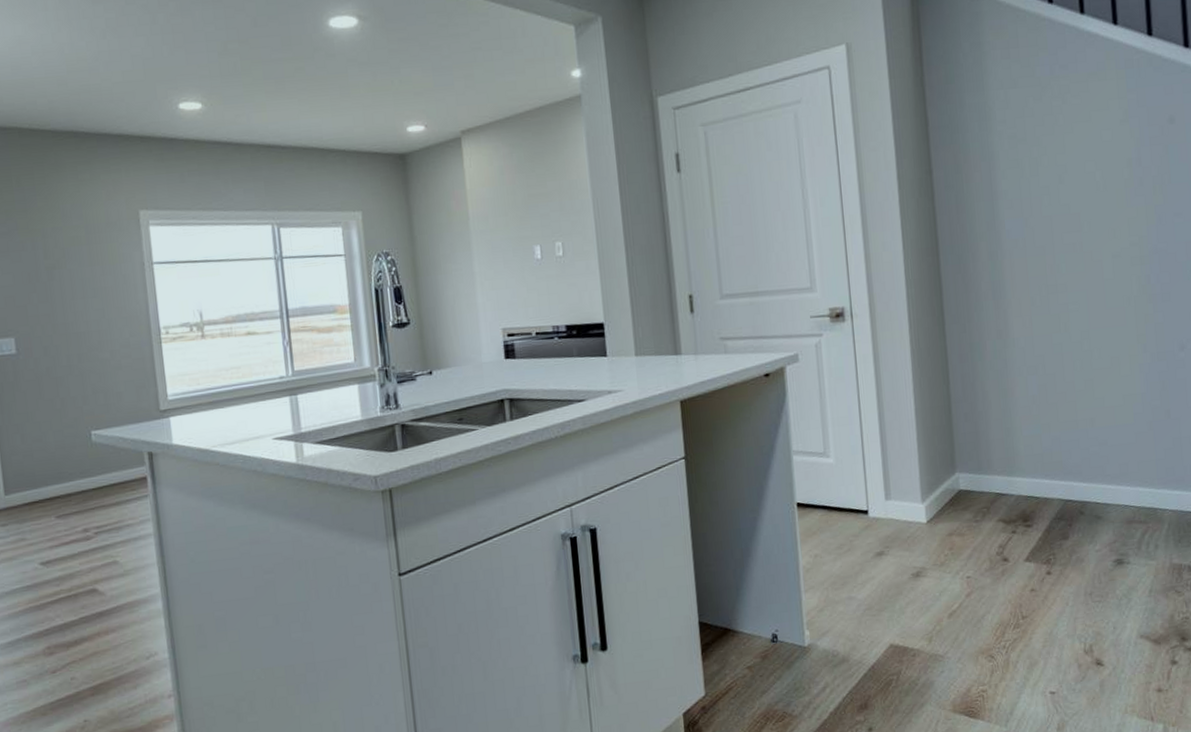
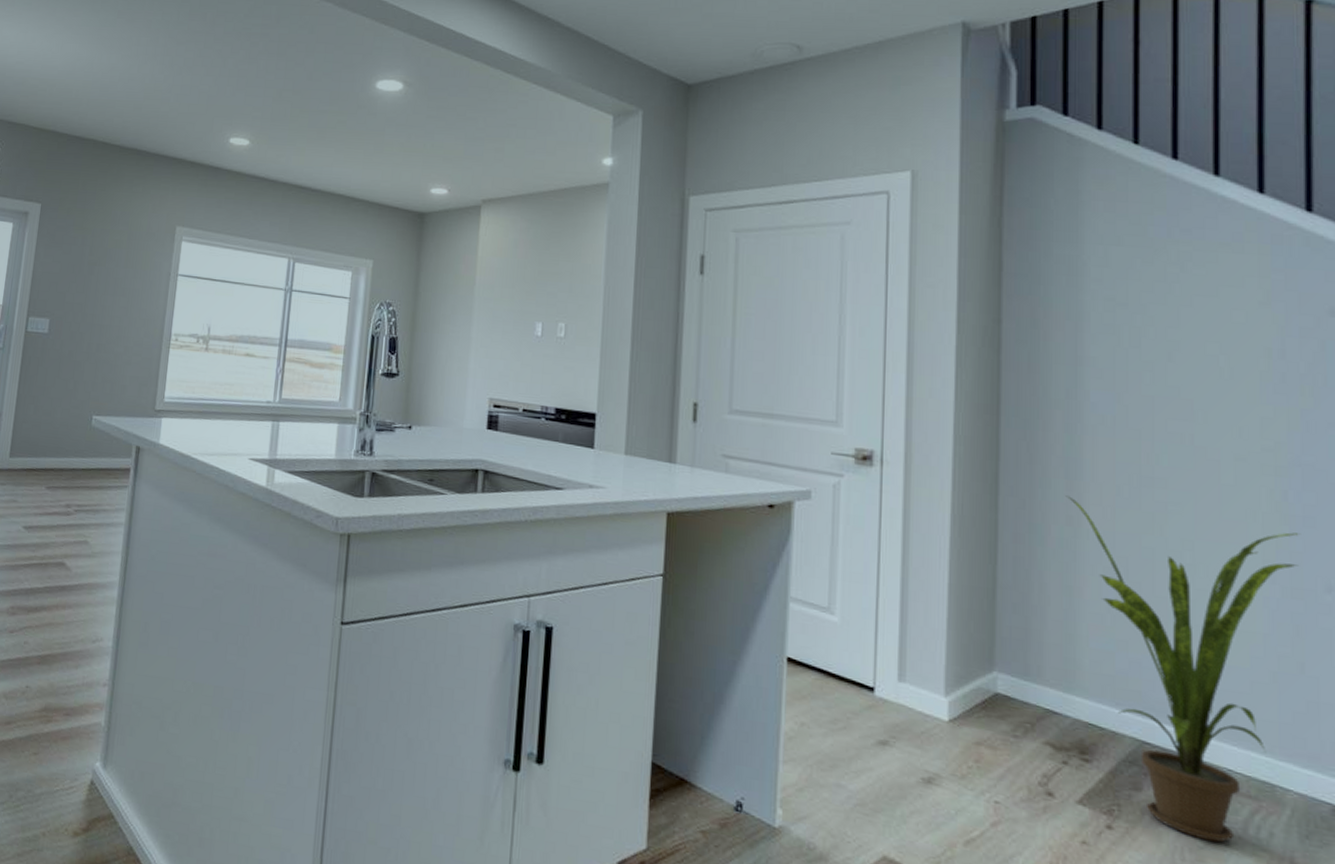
house plant: none [995,307,1161,564] -> present [1066,496,1301,843]

